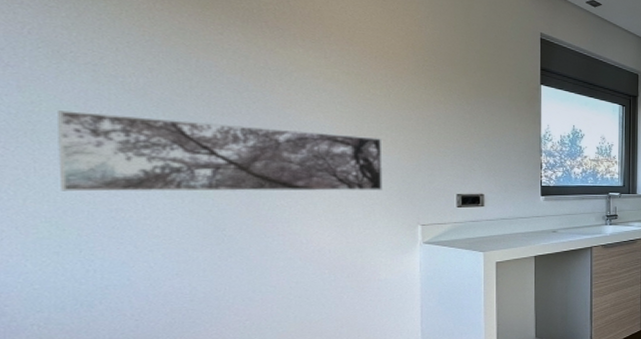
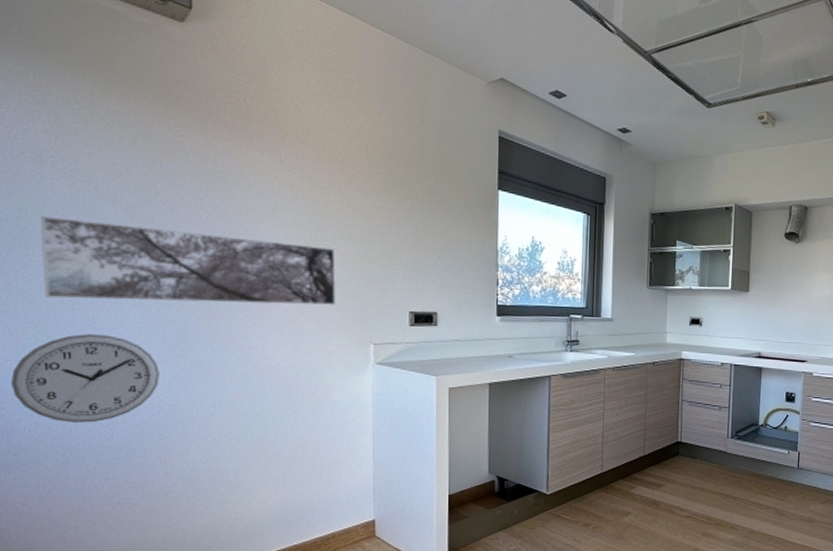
wall clock: none [16,226,192,316] -> present [10,334,159,423]

